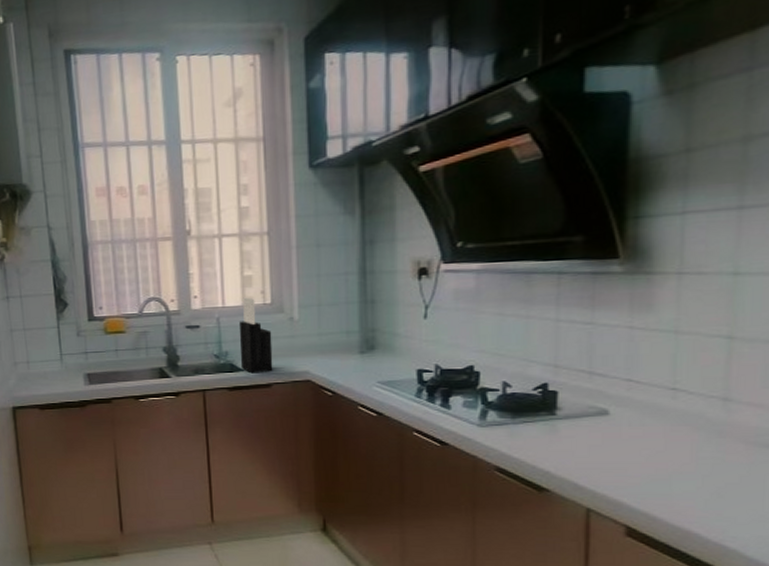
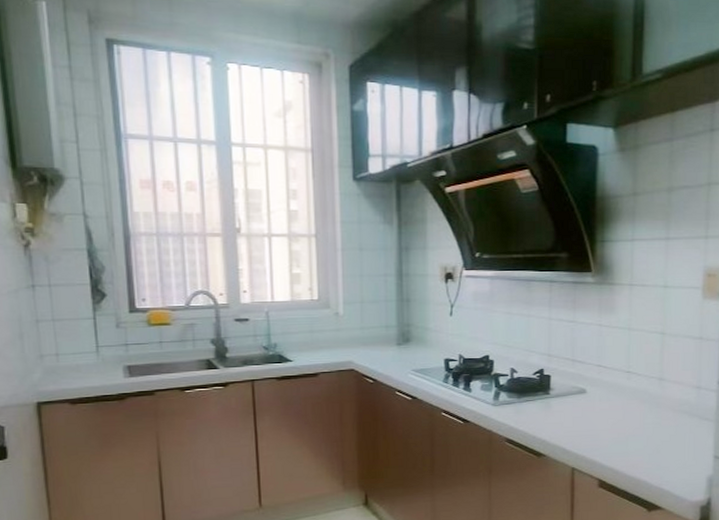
knife block: present [239,297,273,374] -> none [287,293,320,364]

